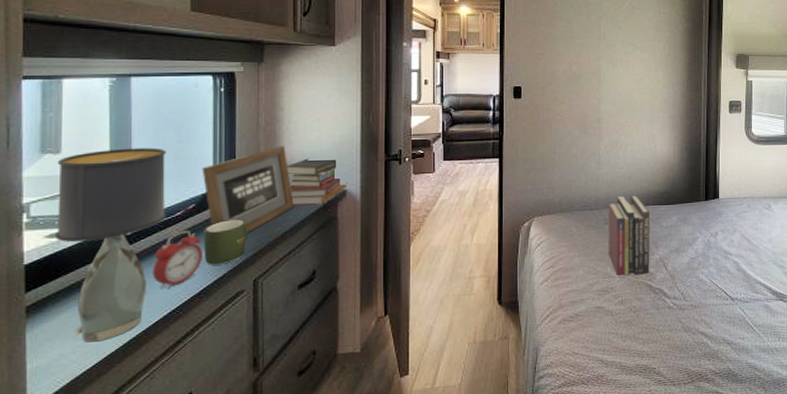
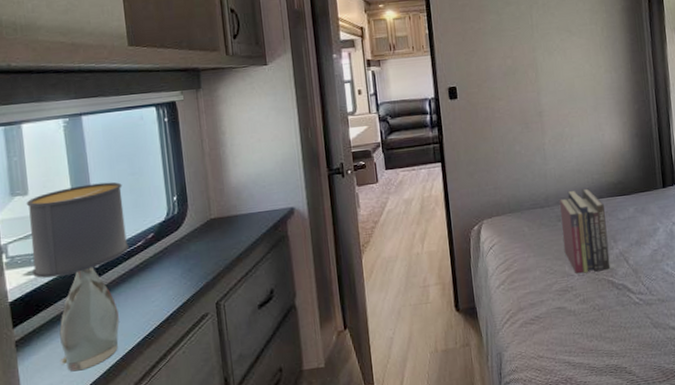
alarm clock: present [152,231,202,289] -> none [122,259,166,317]
picture frame: present [201,146,294,233] -> none [155,169,246,258]
mug: present [204,219,248,265] -> none [164,244,206,291]
books: present [287,158,348,206] -> none [235,179,294,227]

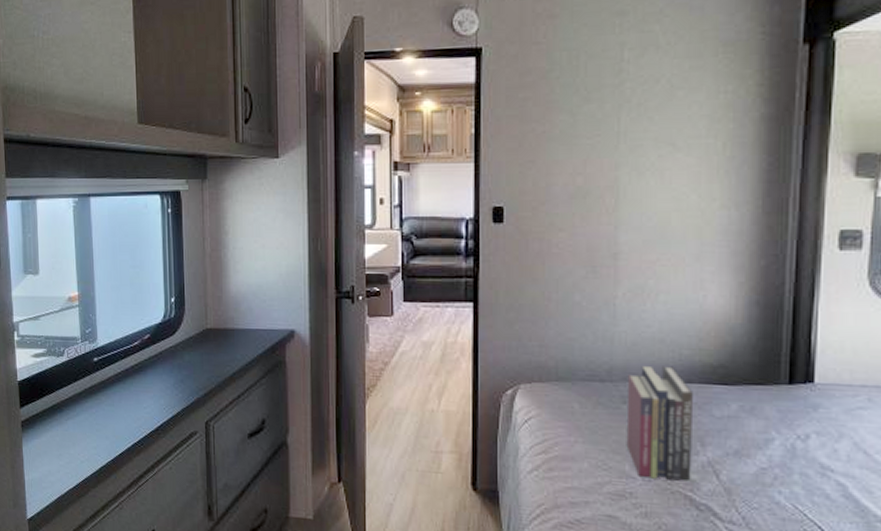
table lamp: present [26,182,129,372] -> none [36,272,126,464]

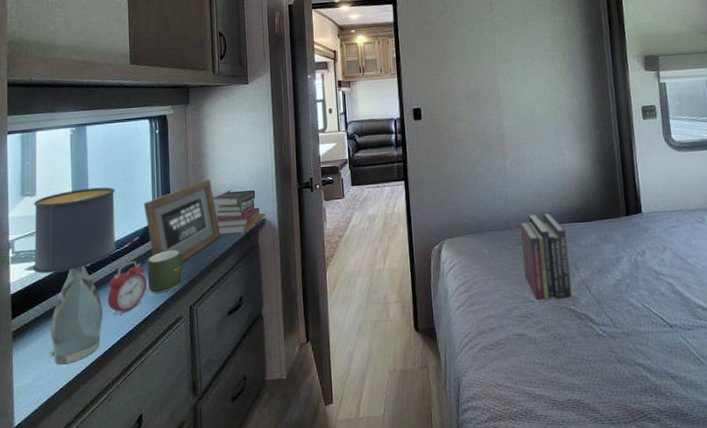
table lamp: none [36,272,126,464] -> present [32,187,117,365]
alarm clock: none [116,362,158,420] -> present [107,261,147,316]
picture frame: none [154,275,241,371] -> present [143,180,221,263]
mug: none [159,354,199,402] -> present [147,249,183,293]
books: none [234,291,296,345] -> present [213,190,266,235]

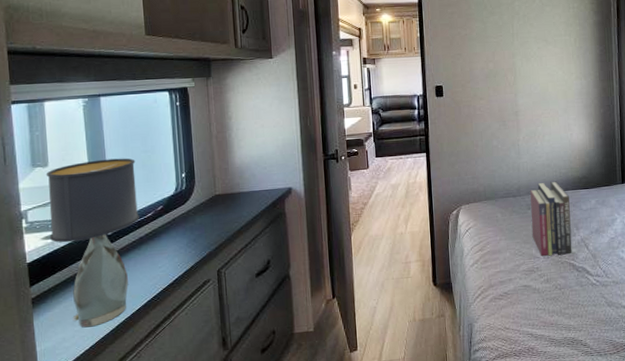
alarm clock: present [107,261,147,316] -> none [132,229,173,281]
picture frame: present [143,180,221,263] -> none [166,151,247,230]
mug: present [147,249,183,293] -> none [172,217,210,259]
books: present [213,190,266,235] -> none [238,161,292,204]

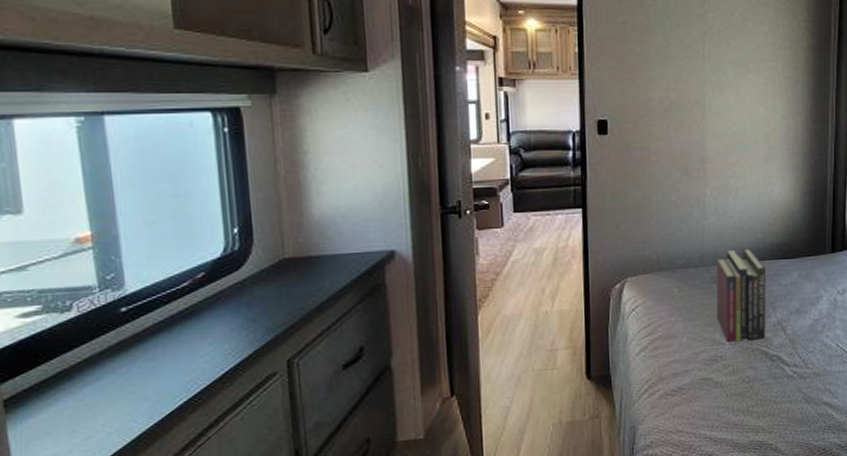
table lamp: present [46,158,140,328] -> none [19,204,170,439]

